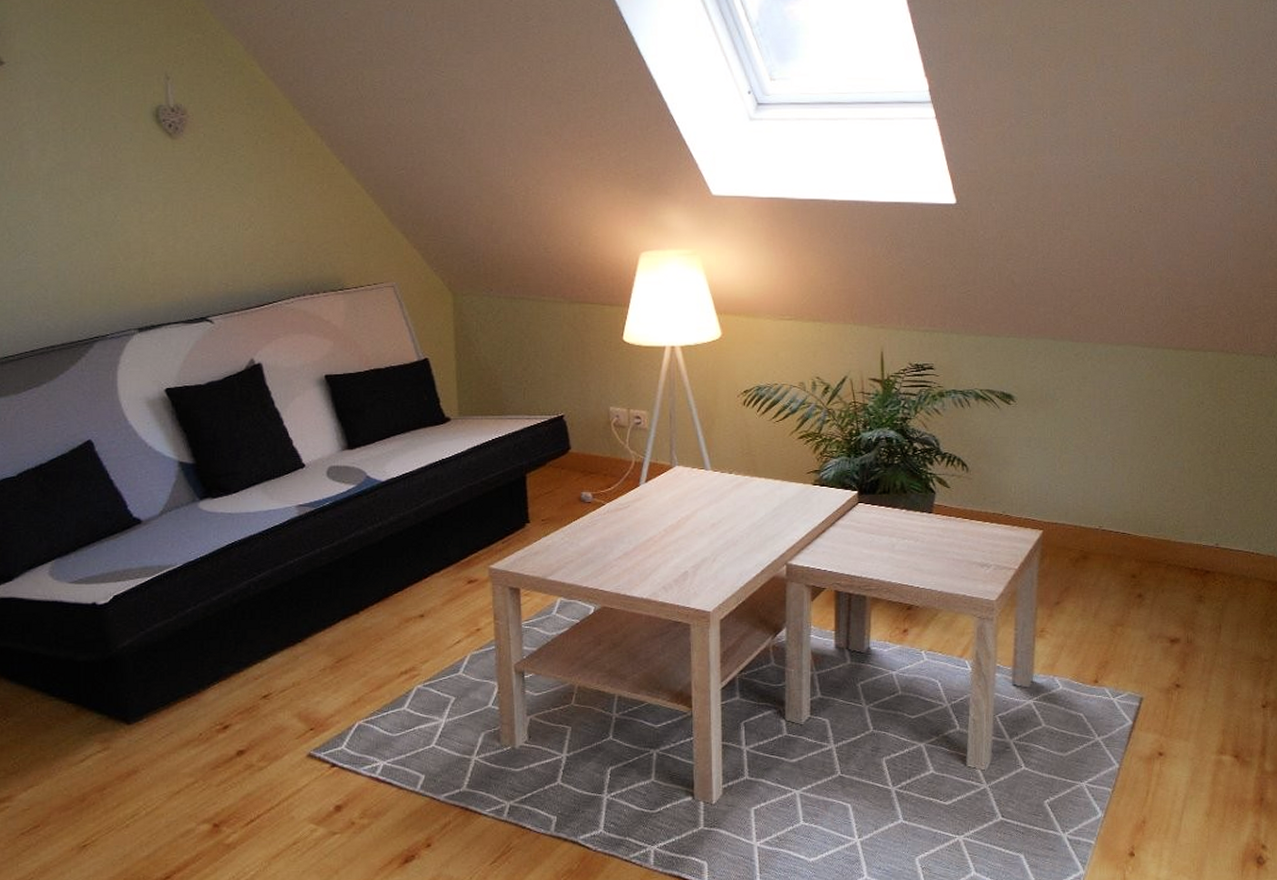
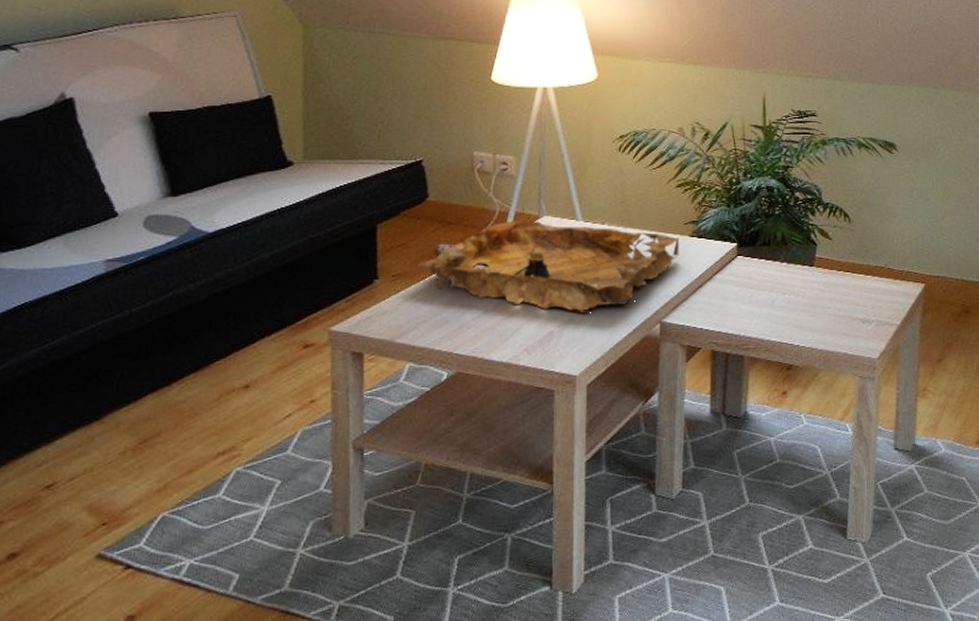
decorative tray: none [563,470,803,554] -> present [416,220,680,312]

